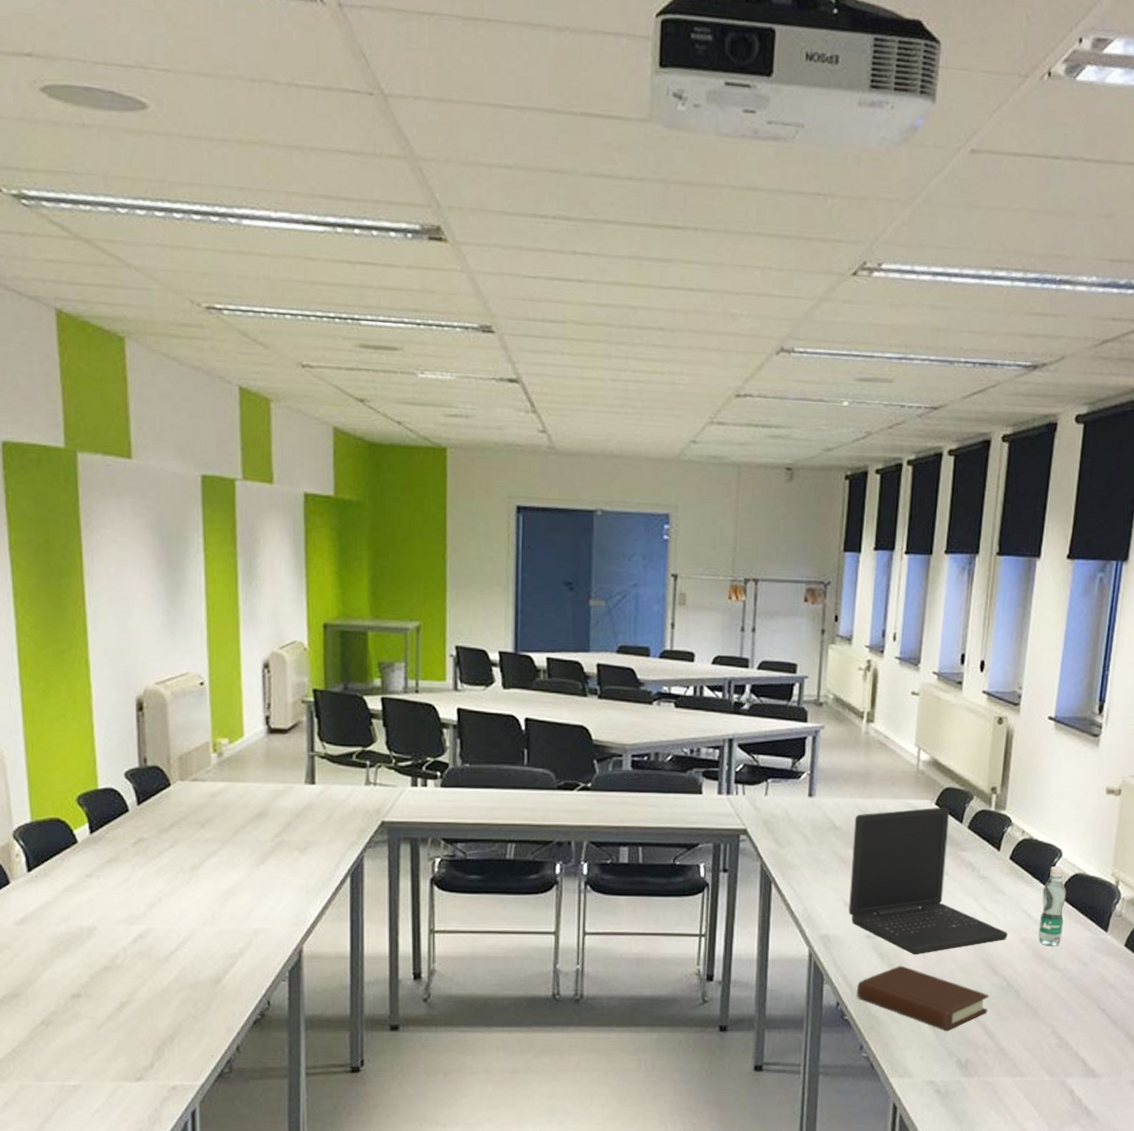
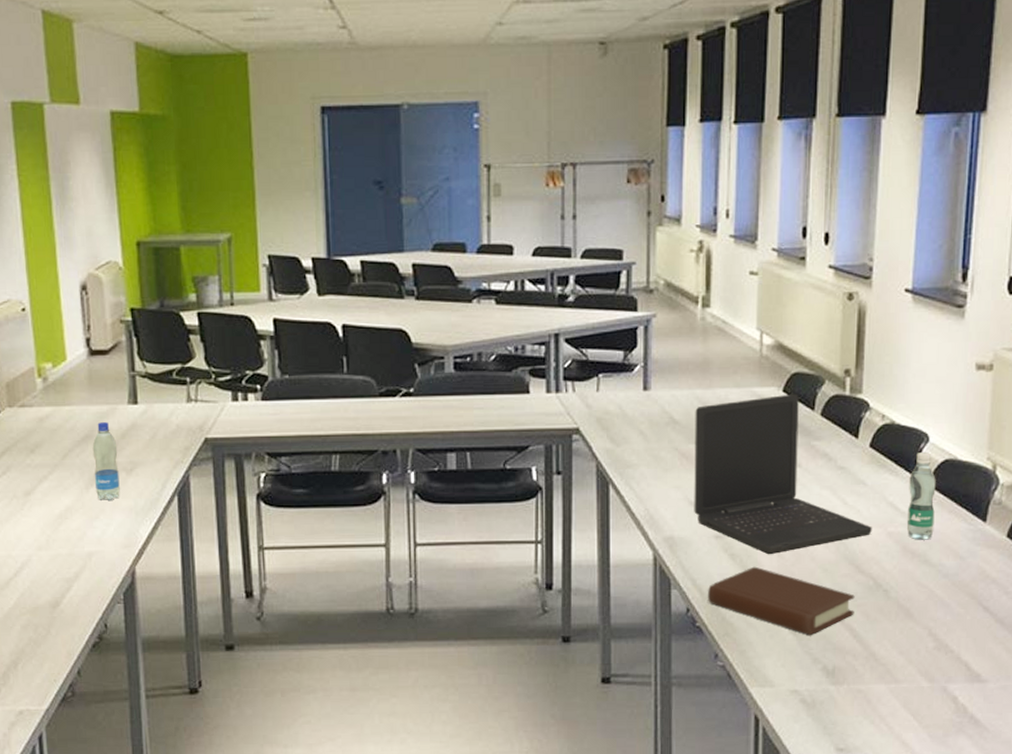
bottle: none [265,800,292,878] -> present [92,422,120,500]

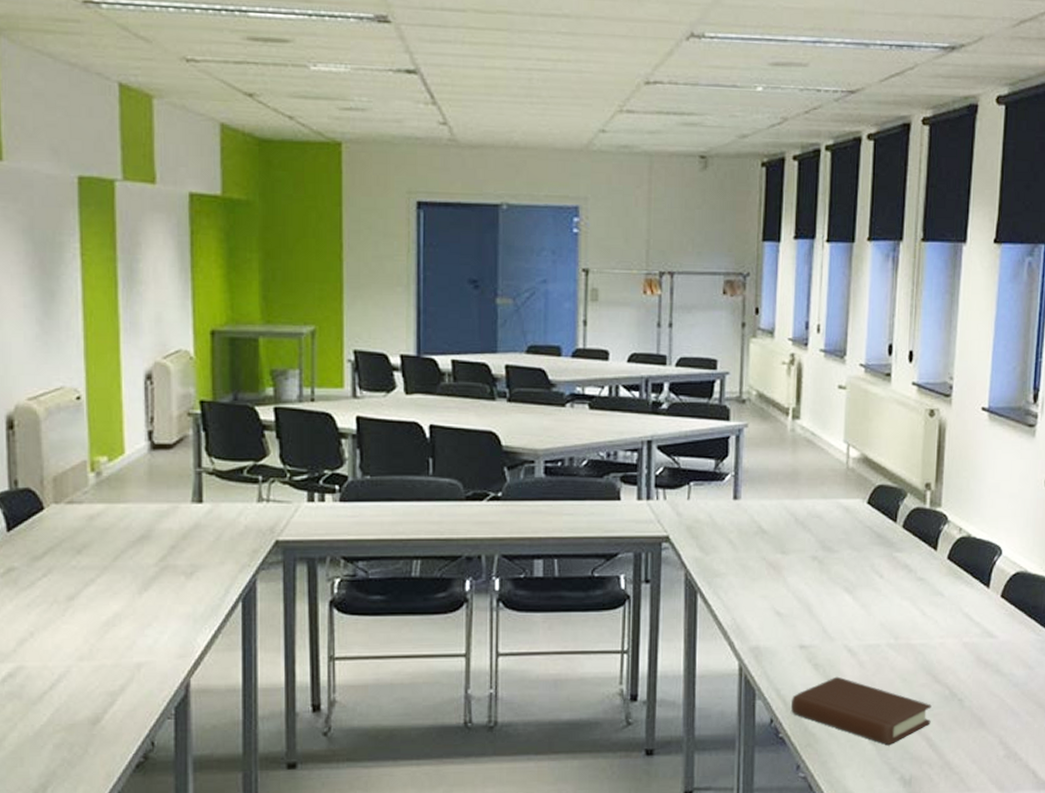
bottle: present [92,422,120,500] -> none [148,522,177,606]
laptop: present [694,394,872,554] -> none [780,506,949,664]
bottle: present [906,452,936,540] -> none [980,565,1008,650]

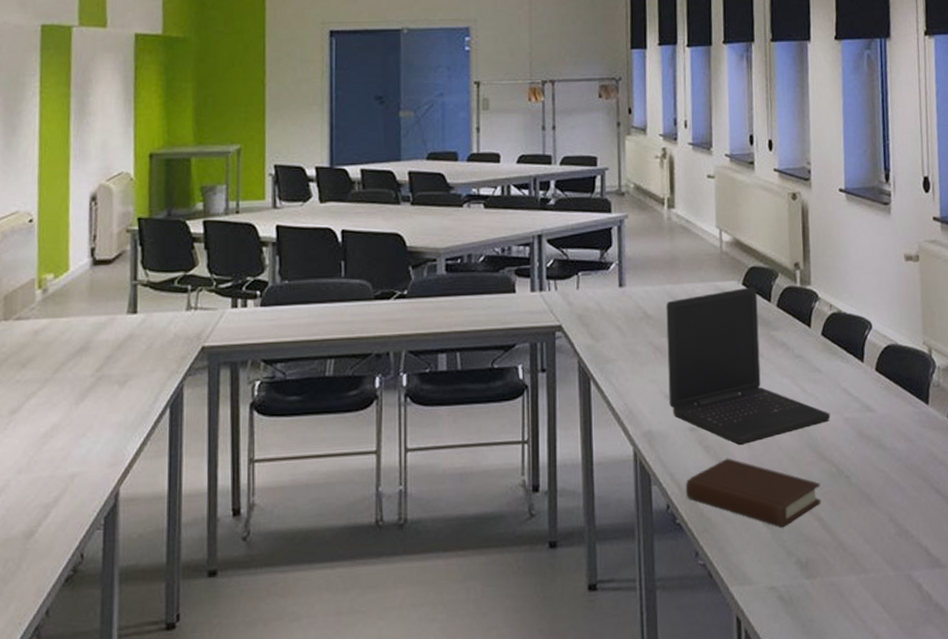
laptop: none [780,506,949,664] -> present [666,287,830,445]

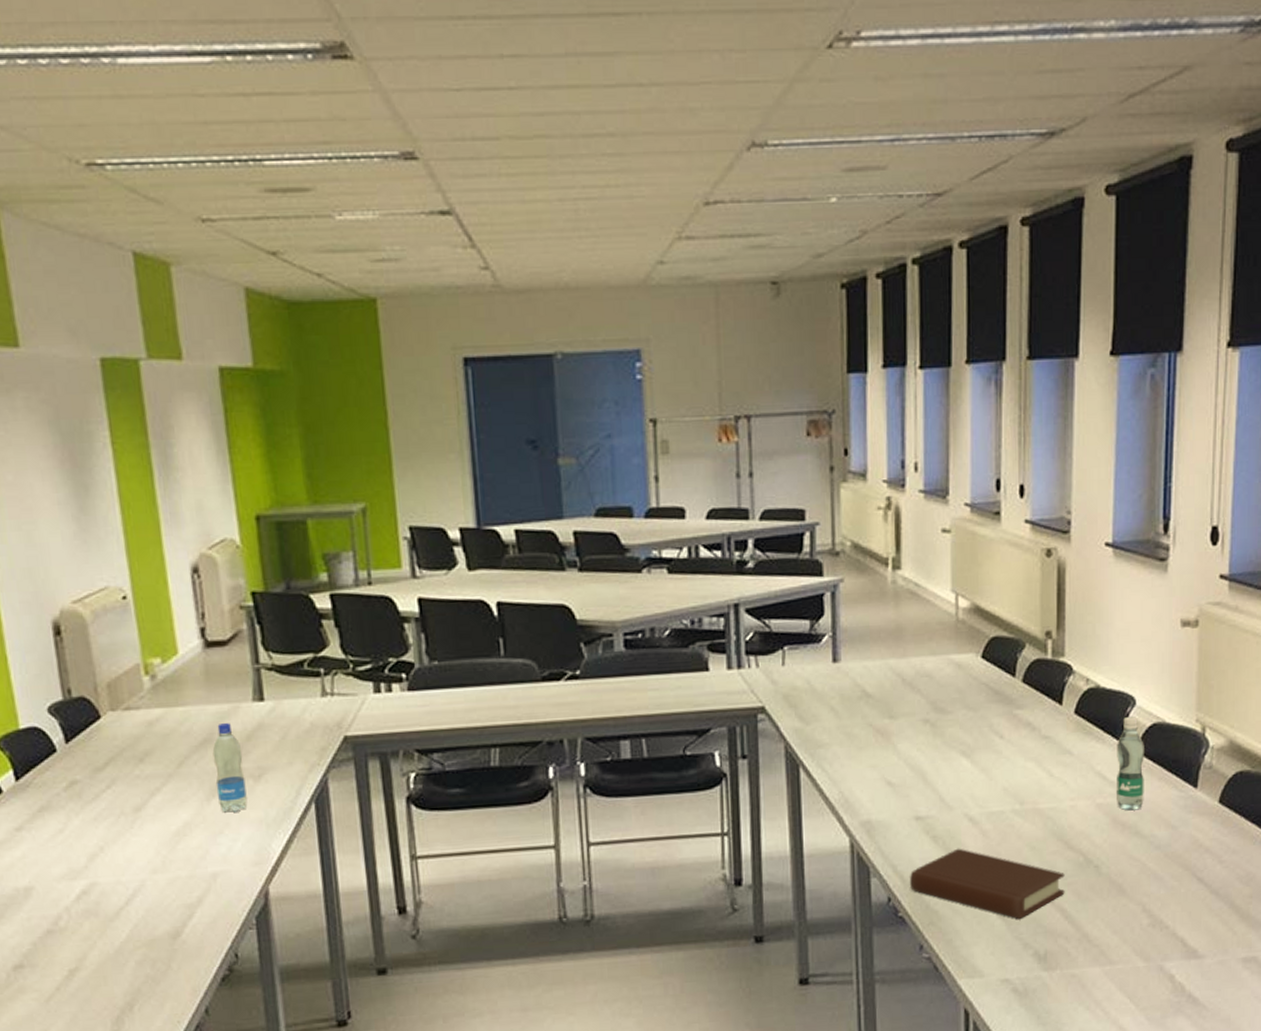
bottle: none [85,333,112,416] -> present [212,723,248,813]
laptop: present [666,287,830,445] -> none [889,659,1080,834]
bottle: none [858,339,885,425] -> present [1115,717,1144,811]

